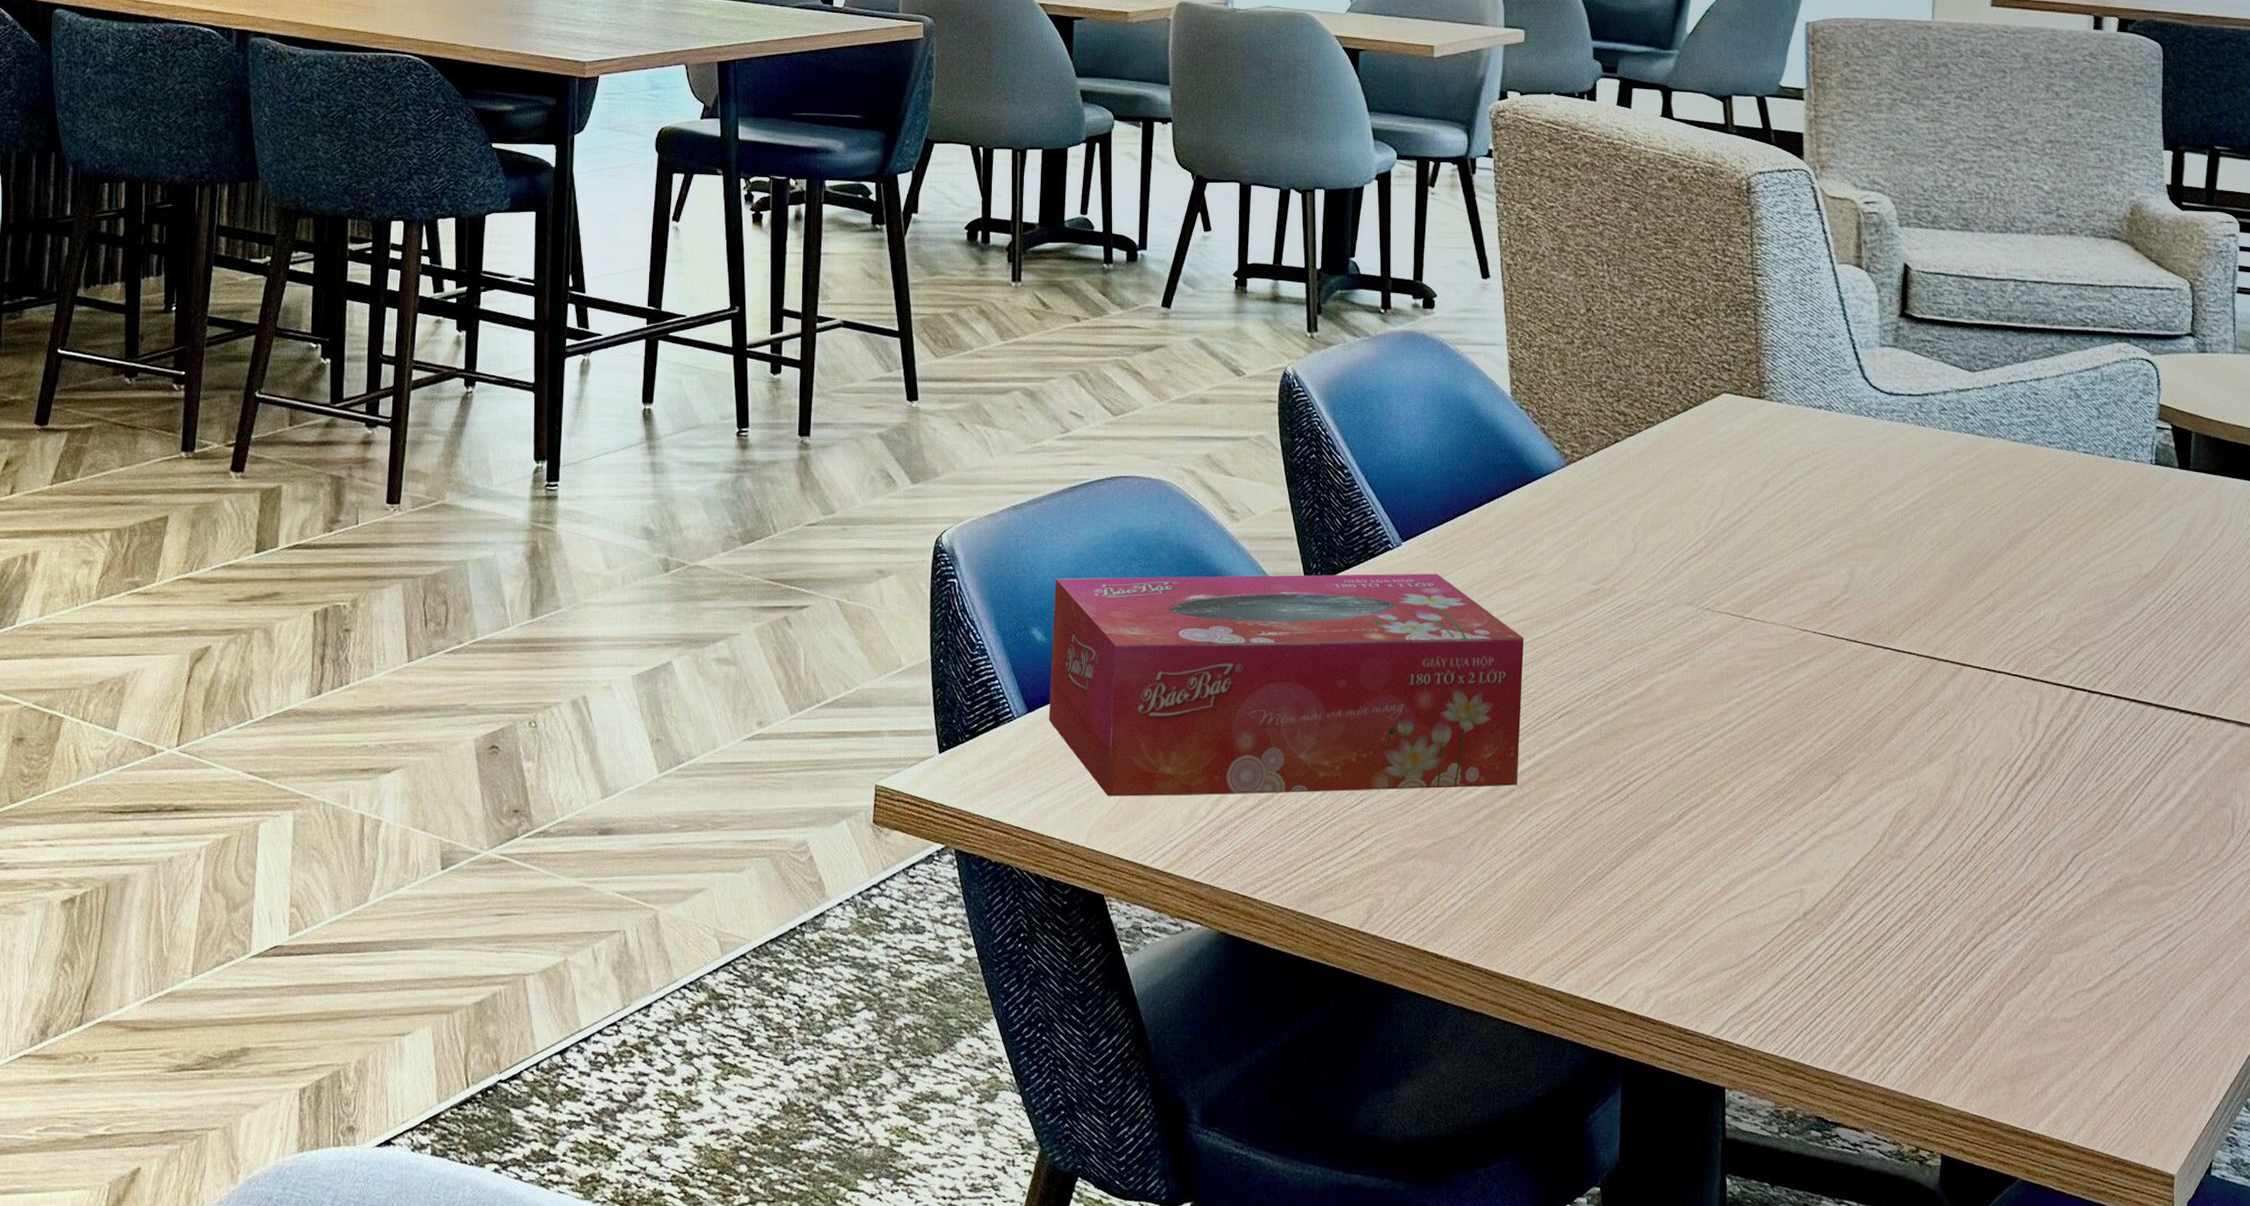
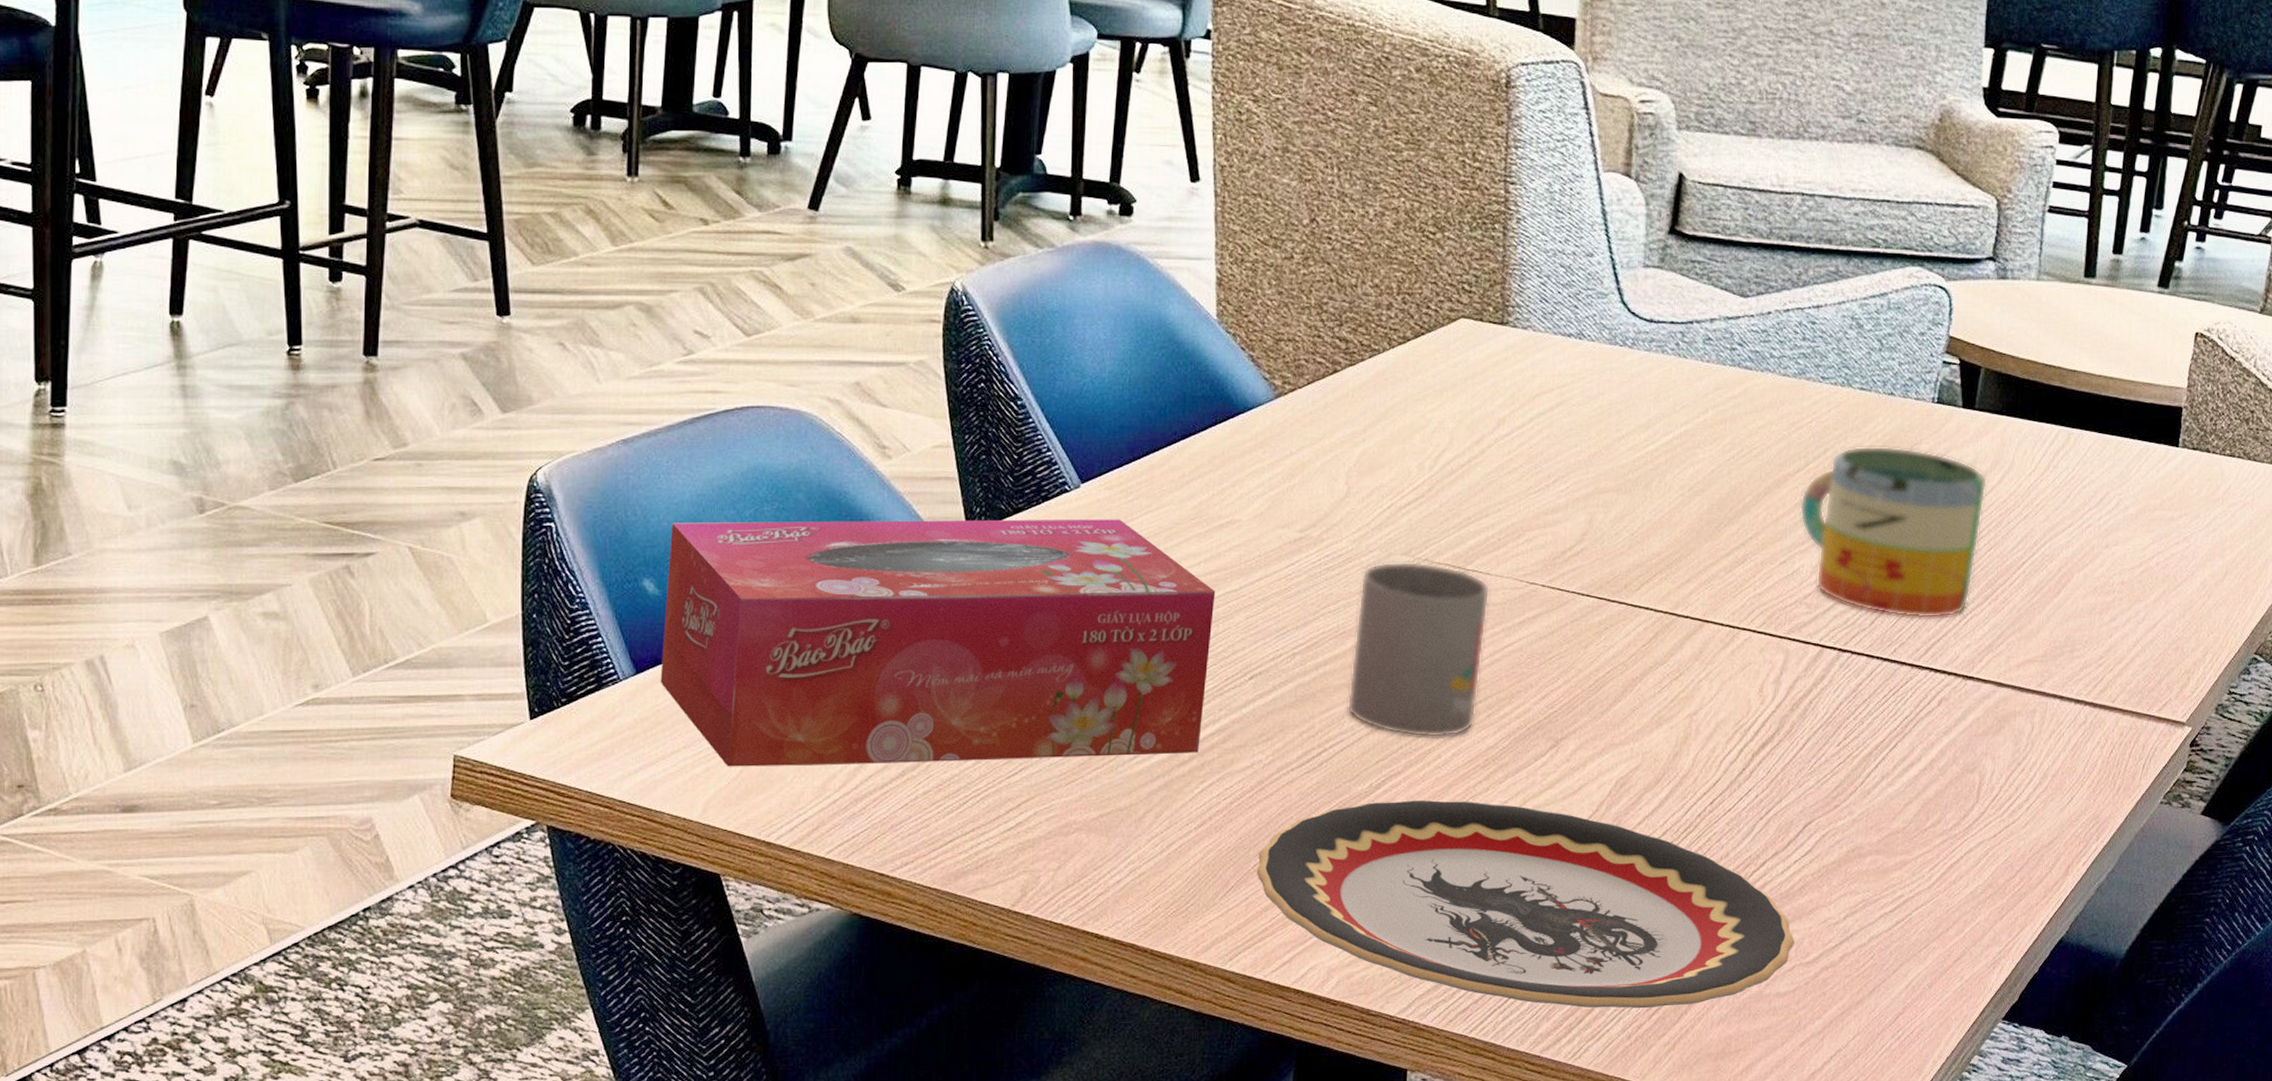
plate: none [1576,830,2075,1032] -> present [1256,800,1795,1009]
mug: none [1647,610,1768,773] -> present [1347,561,1490,738]
mug: none [2039,504,2209,663] -> present [1799,446,1988,619]

